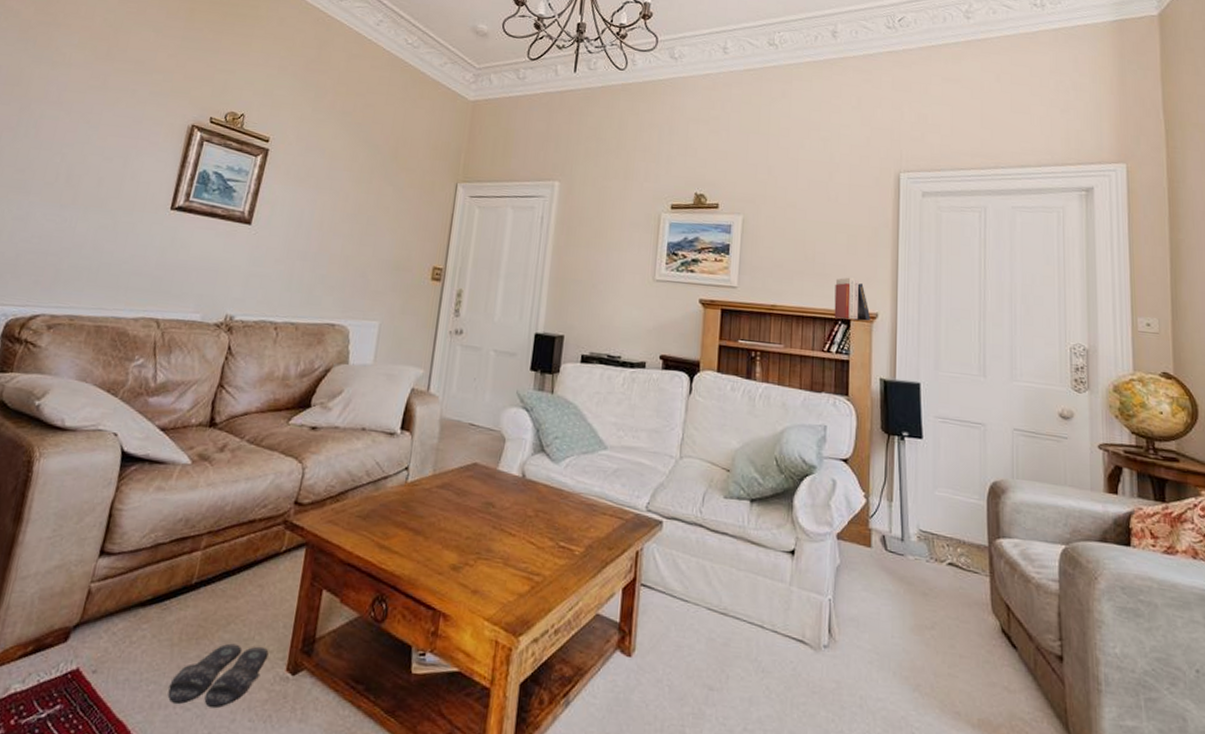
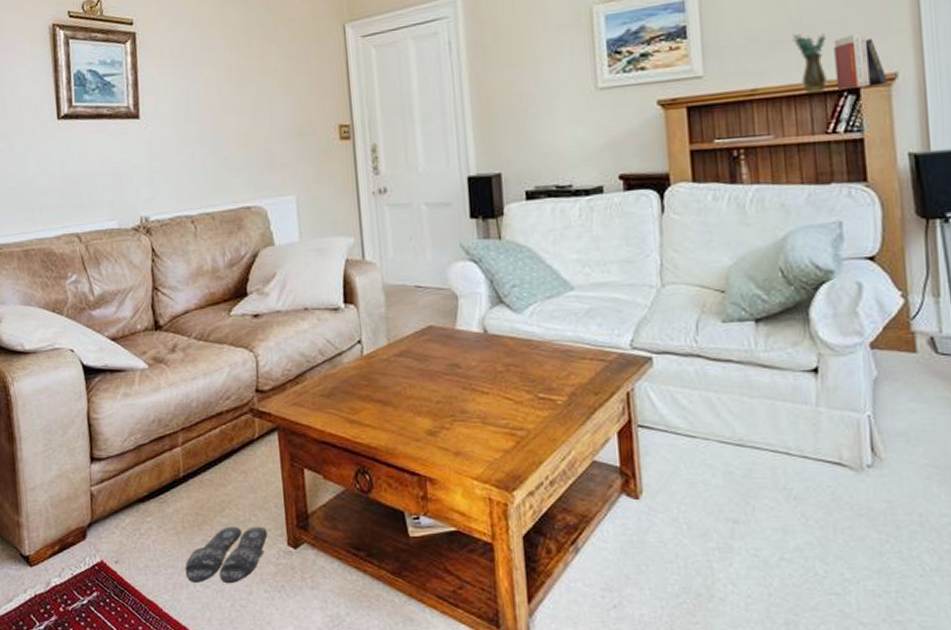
vase: none [807,269,830,318] -> present [793,33,827,94]

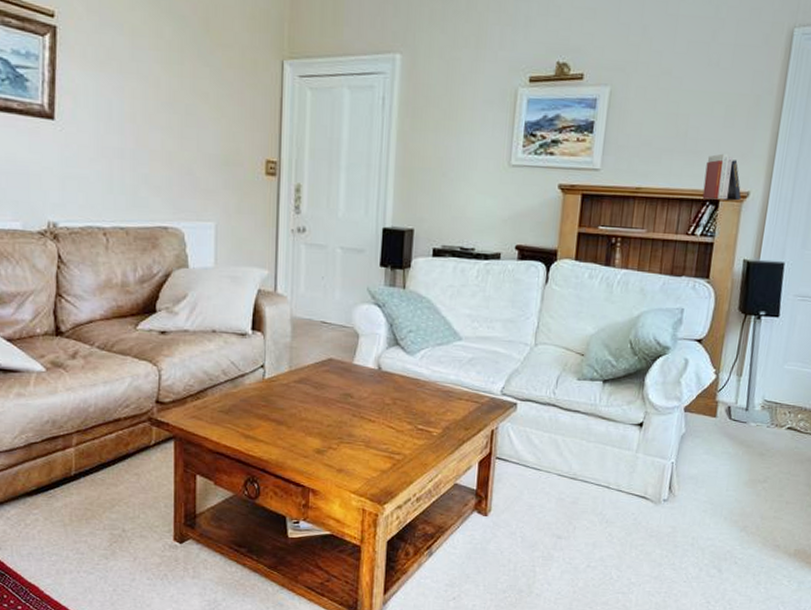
slippers: present [185,526,267,583] -> none [70,521,155,571]
vase: present [793,33,827,94] -> none [676,146,703,199]

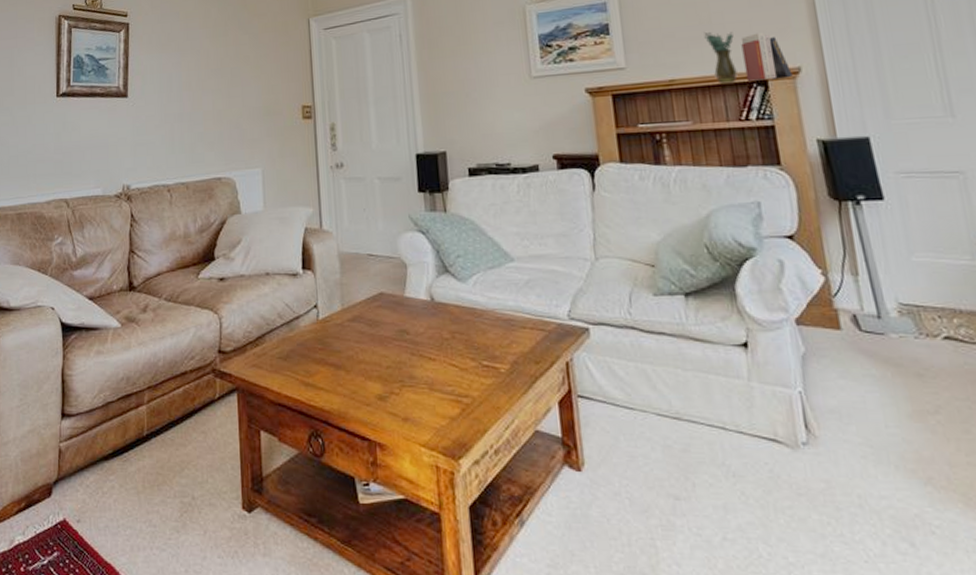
vase: none [676,146,703,199] -> present [704,32,738,85]

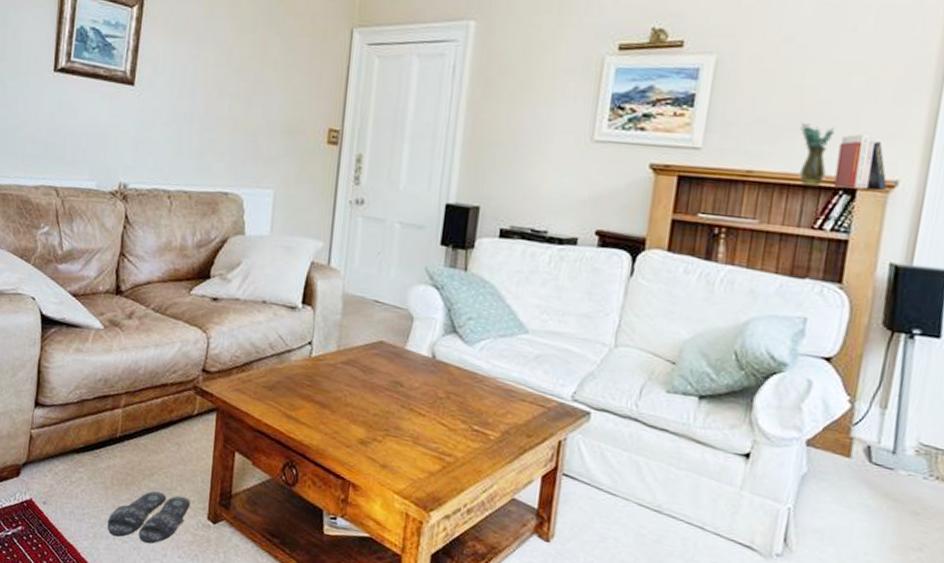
slippers: none [143,487,223,547] -> present [107,490,190,544]

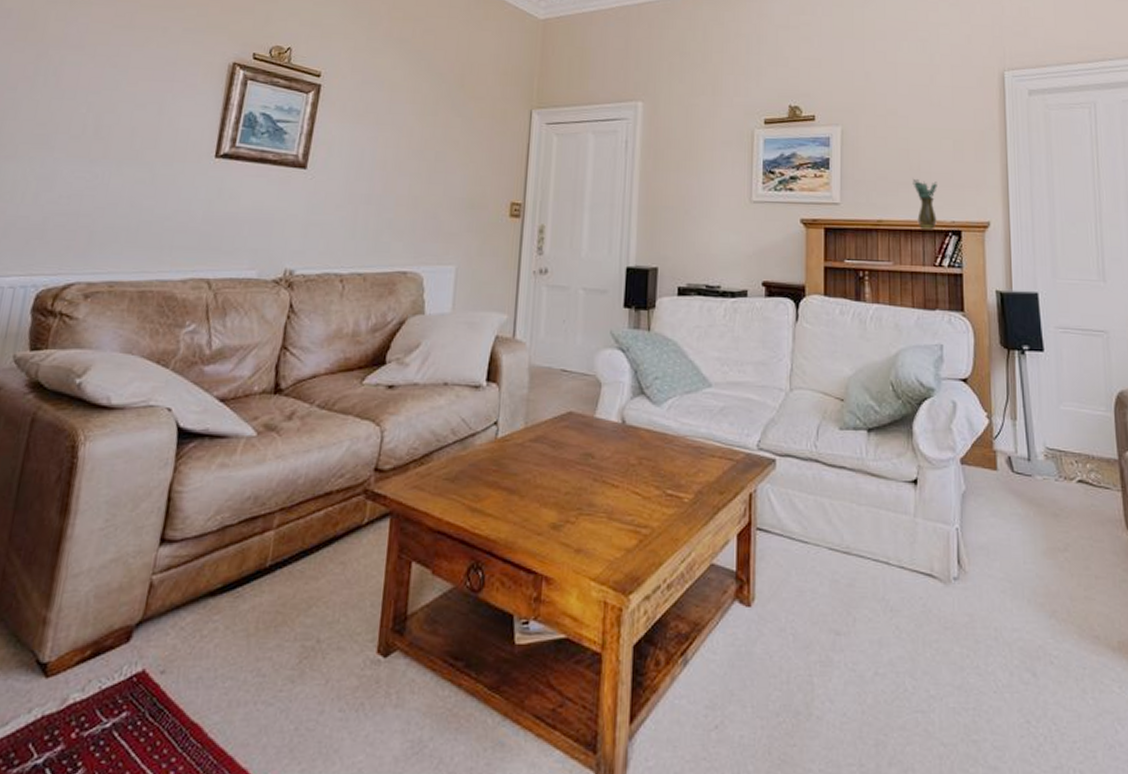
slippers: present [107,490,190,544] -> none [247,628,356,699]
books: present [833,133,888,191] -> none [943,185,983,231]

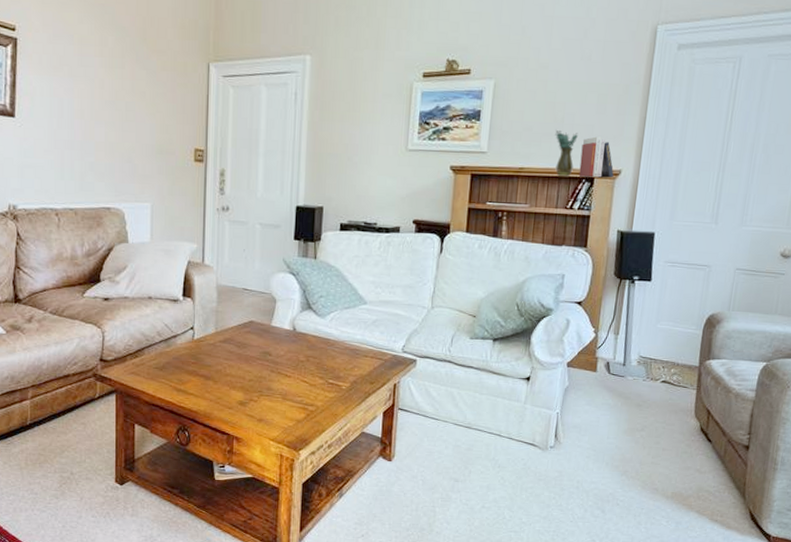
books: none [943,185,983,231] -> present [578,136,614,178]

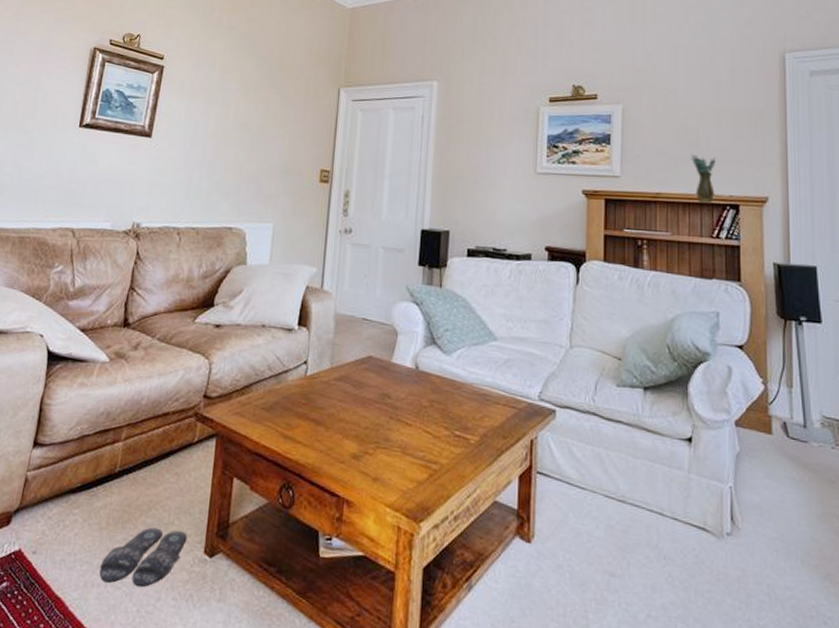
slippers: none [25,465,99,509] -> present [99,527,187,587]
books: present [578,136,614,178] -> none [721,161,761,206]

